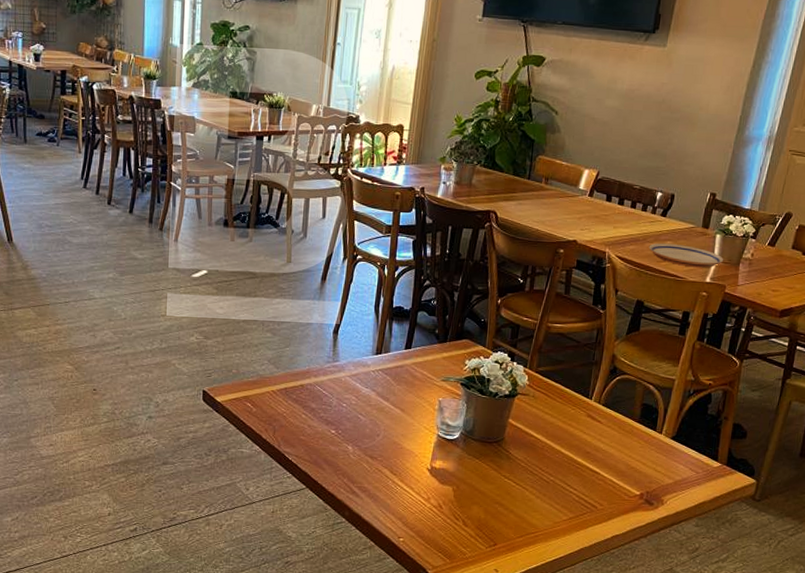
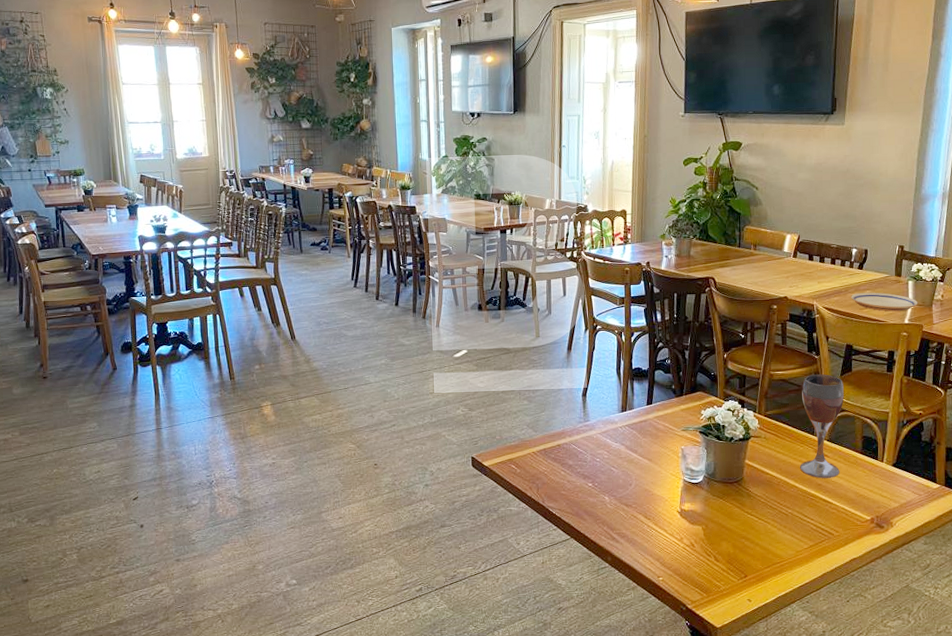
cup: none [568,331,629,446] -> present [799,374,845,478]

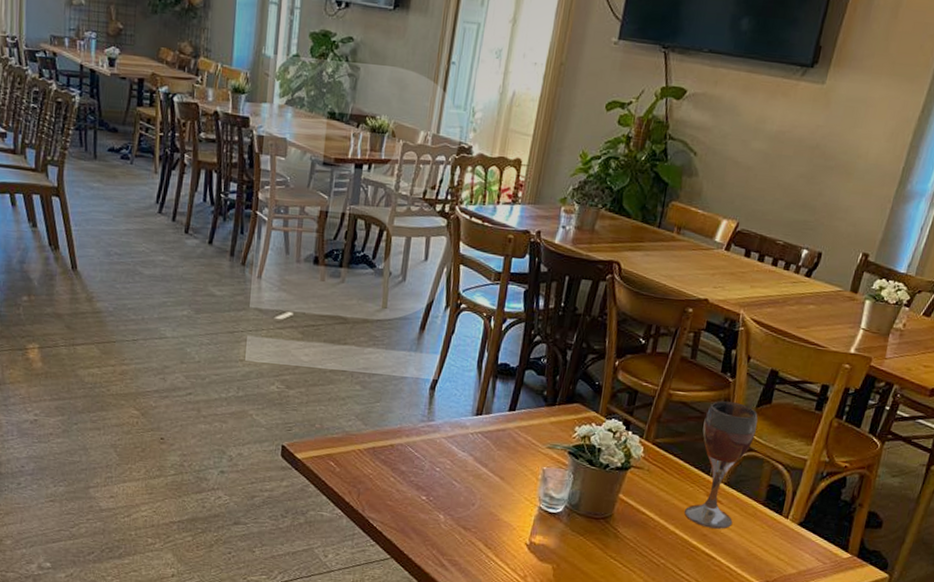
plate: present [851,292,918,312] -> none [788,306,872,338]

